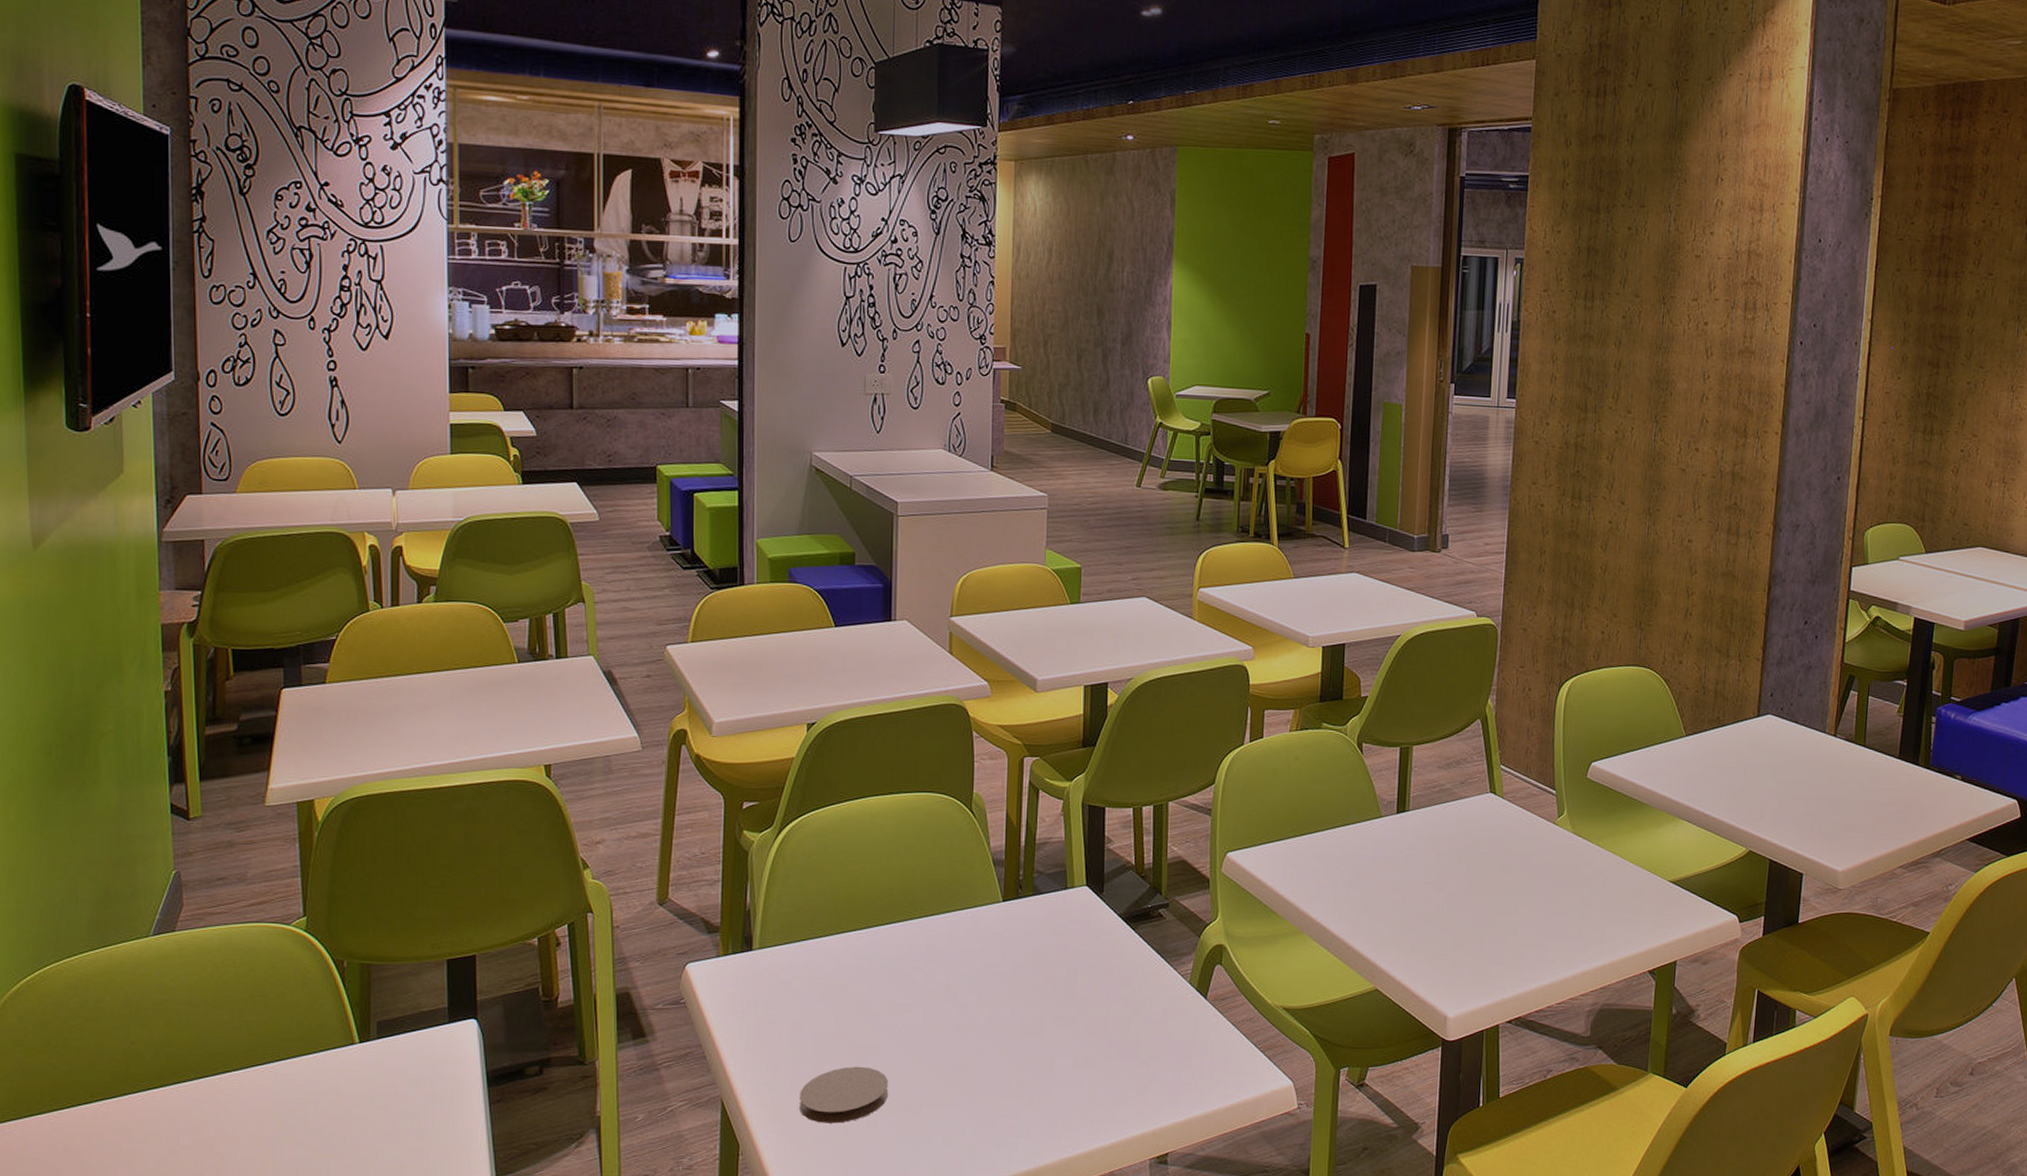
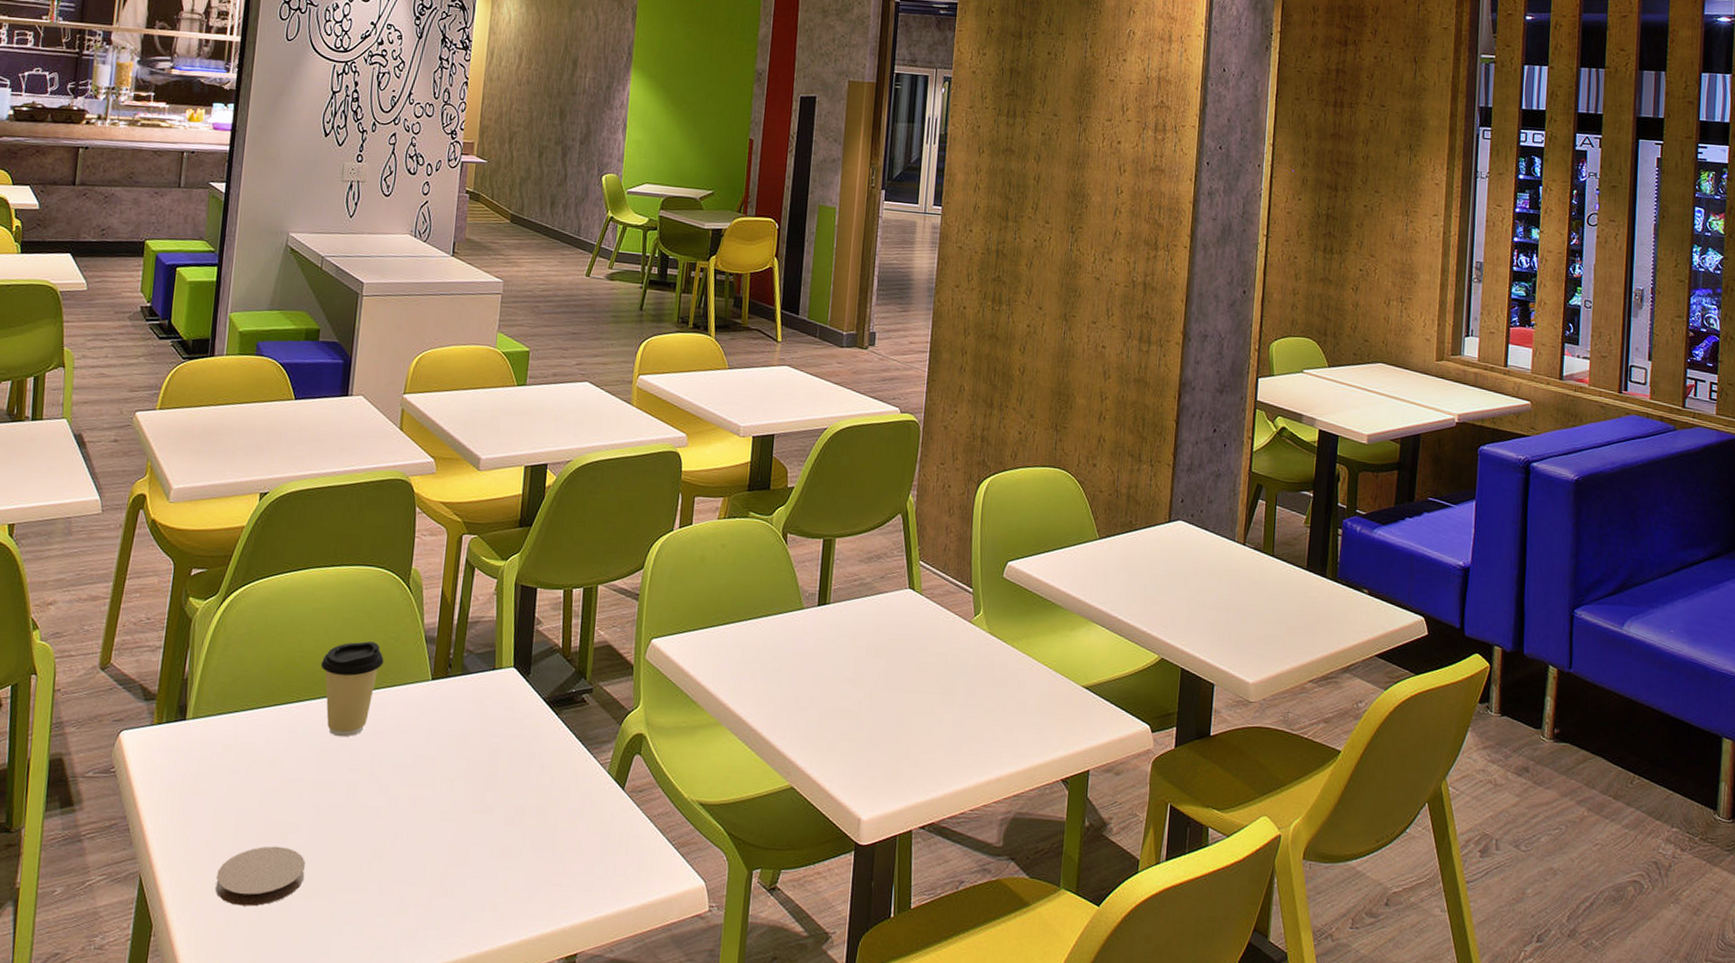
coffee cup: none [886,867,952,960] -> present [320,641,384,738]

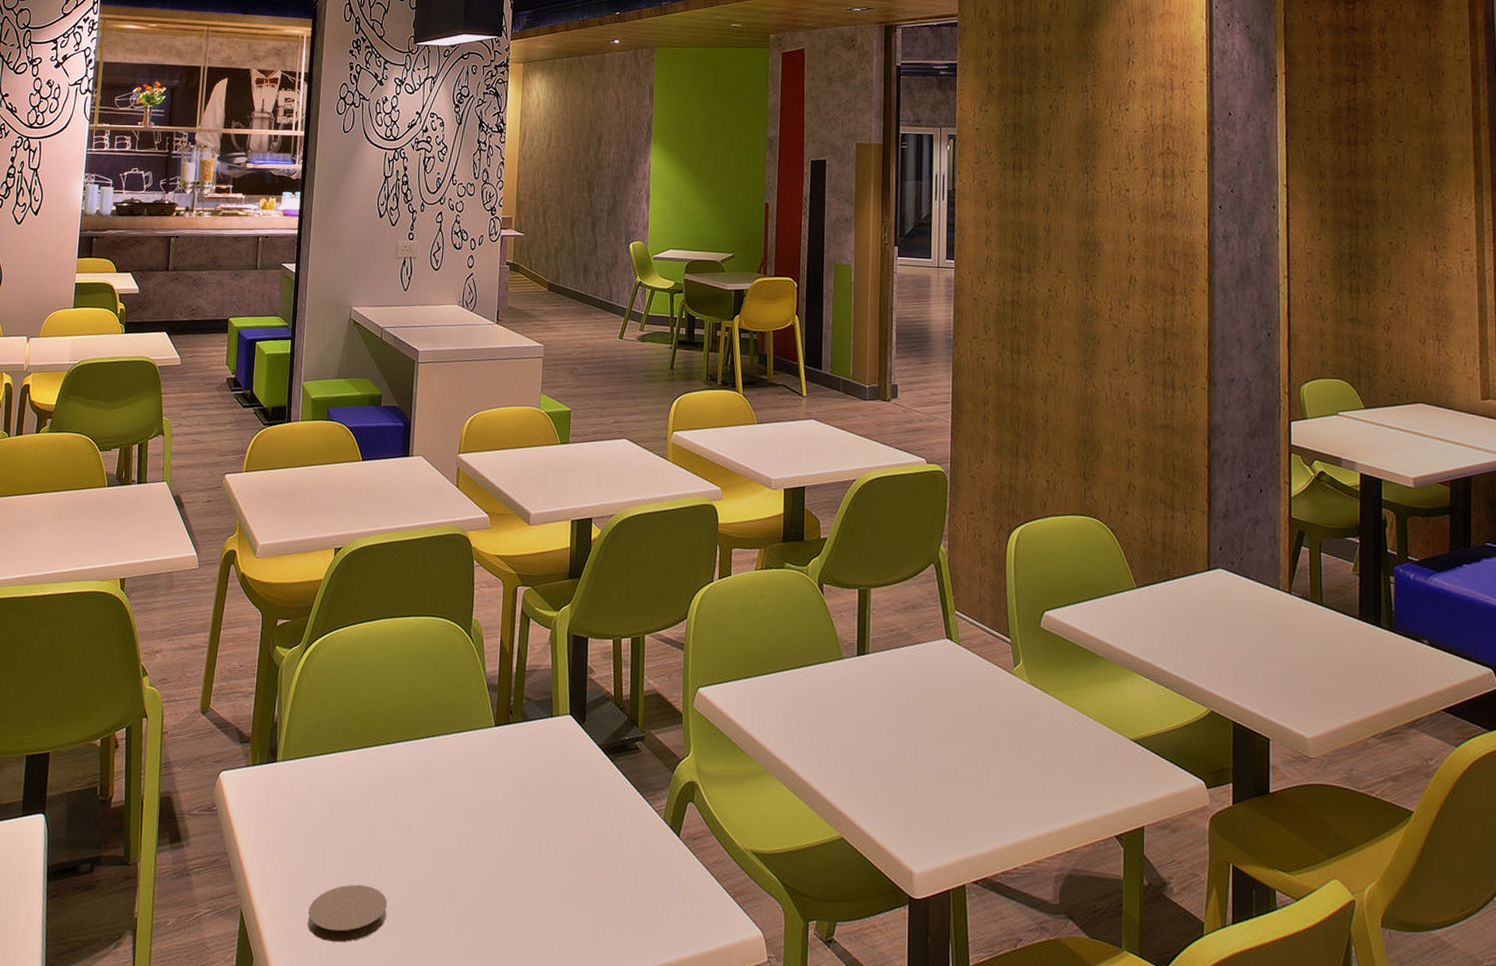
coffee cup: present [320,641,384,738] -> none [394,688,451,781]

